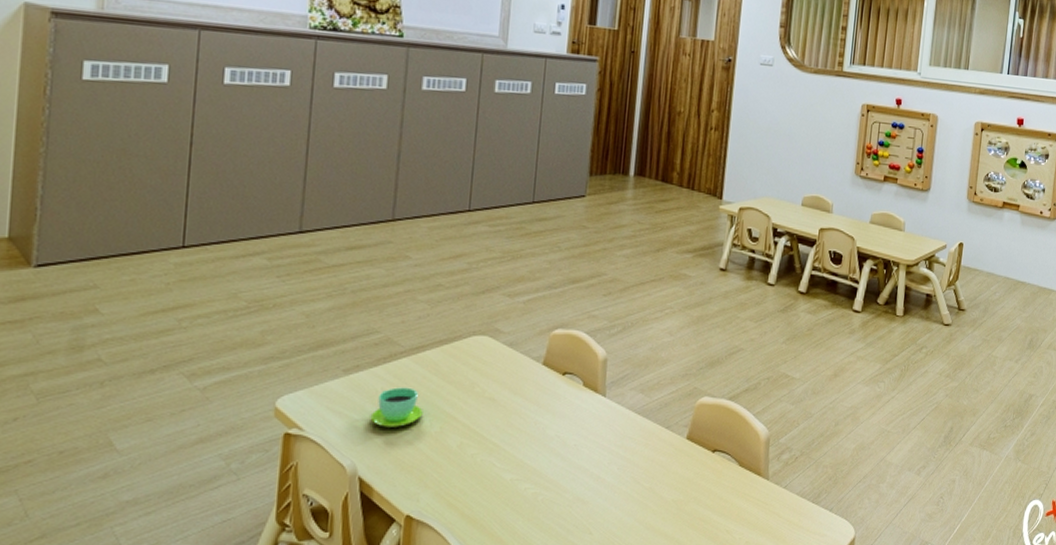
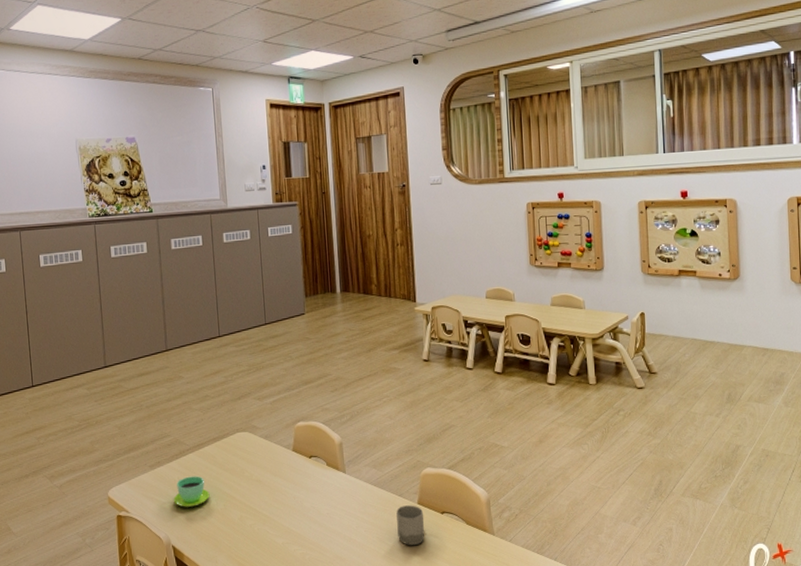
cup: none [657,440,692,488] -> present [396,505,425,545]

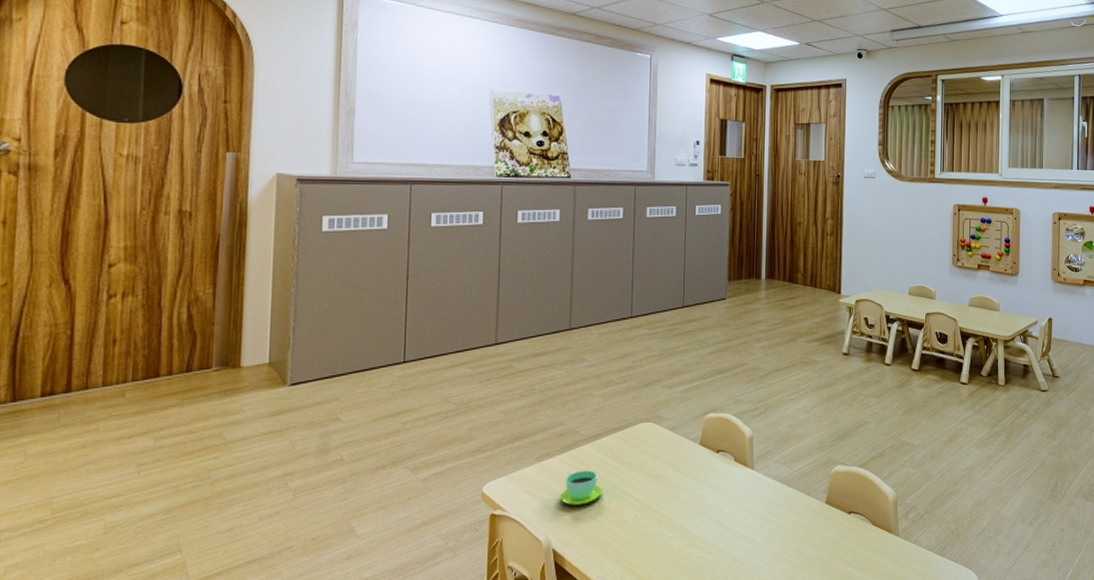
cup: present [396,505,425,545] -> none [802,504,831,547]

